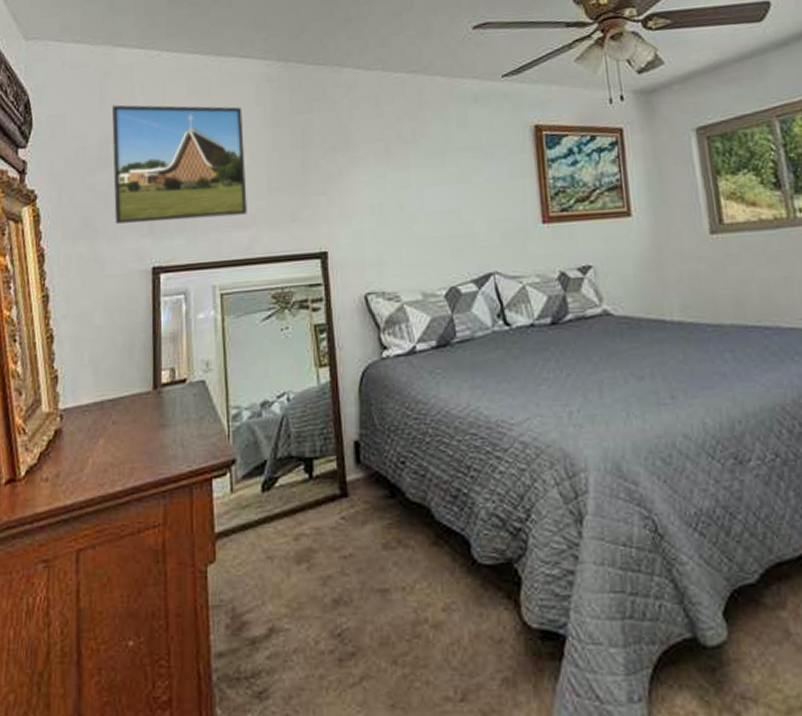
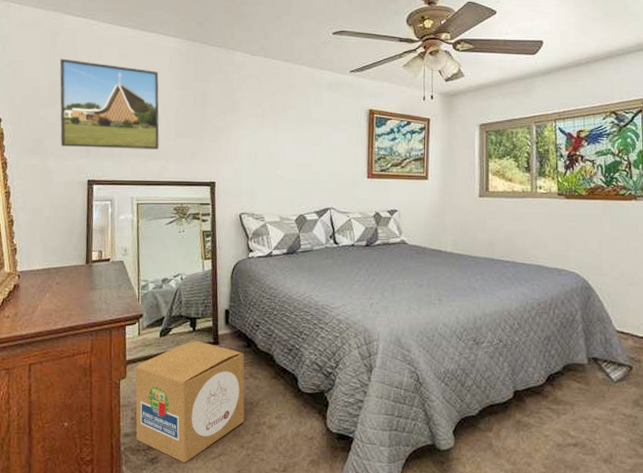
cardboard box: none [228,494,396,697] -> present [135,341,245,463]

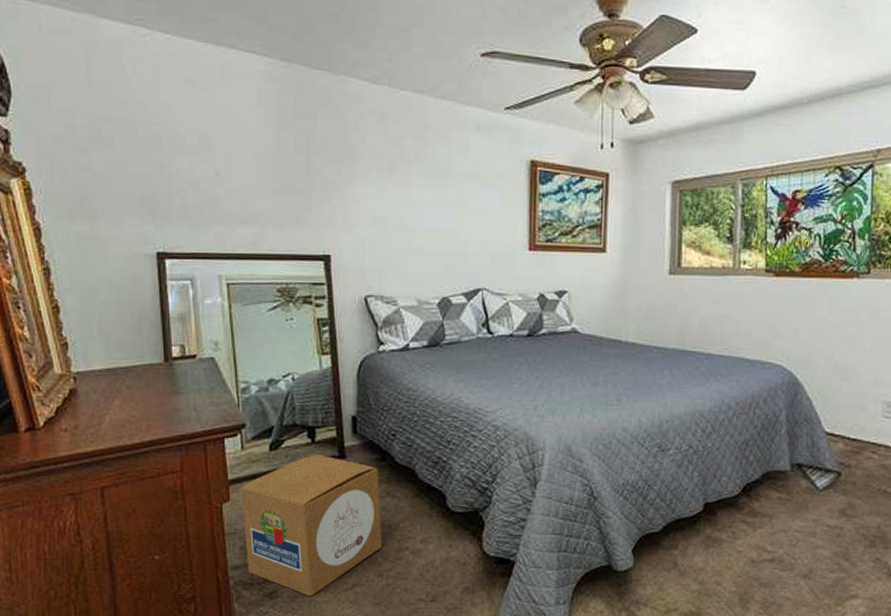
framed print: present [59,58,159,150] -> none [100,83,251,212]

